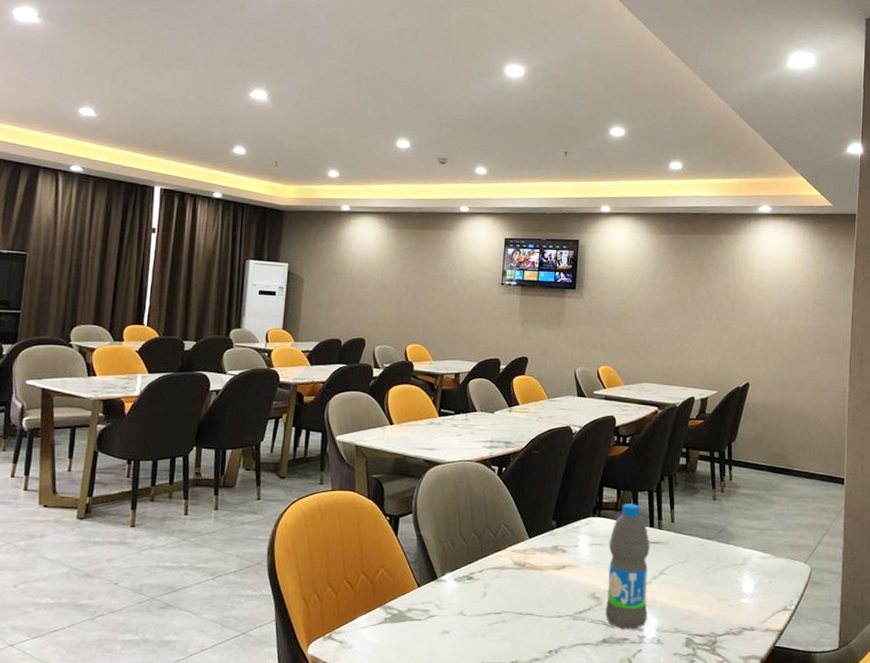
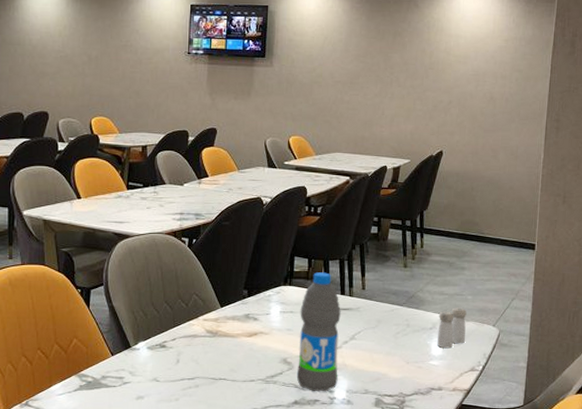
salt and pepper shaker: none [747,543,777,586] -> present [436,307,467,349]

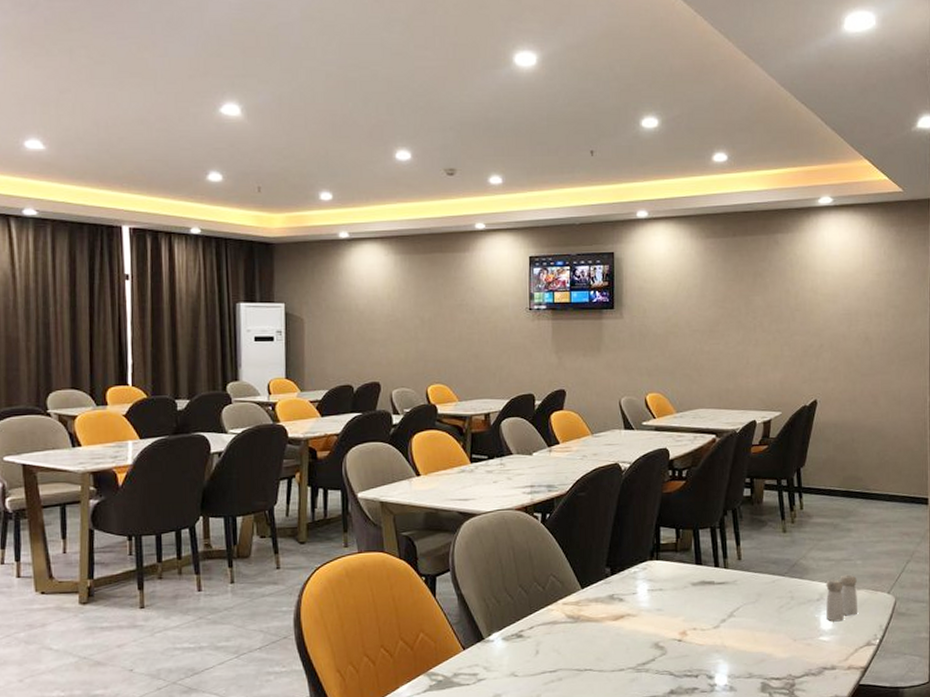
water bottle: present [296,272,341,392] -> none [670,543,718,679]

